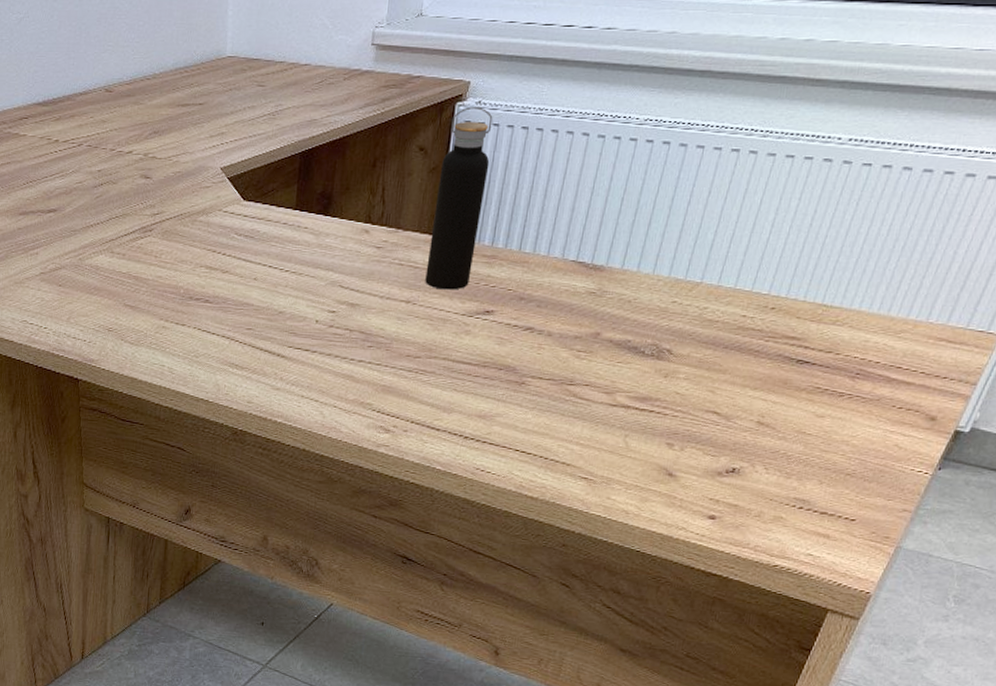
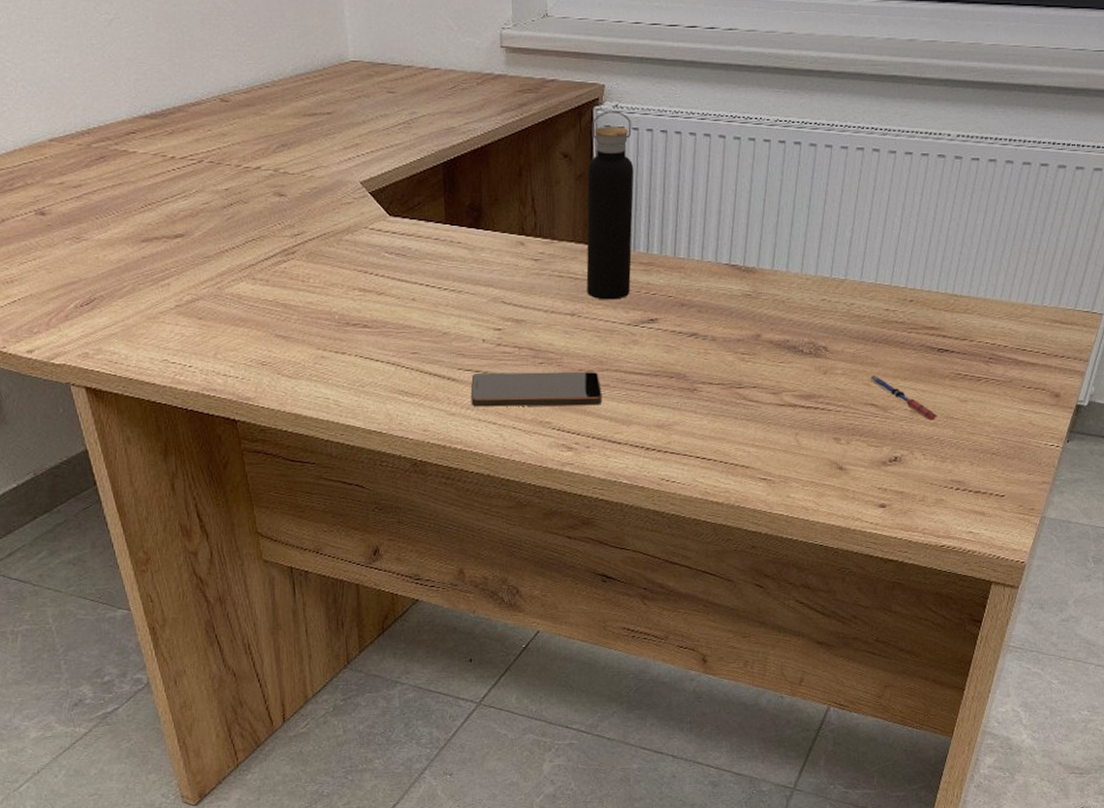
phone: none [296,352,427,391] -> present [470,371,602,407]
pen: none [713,382,787,435] -> present [868,375,937,421]

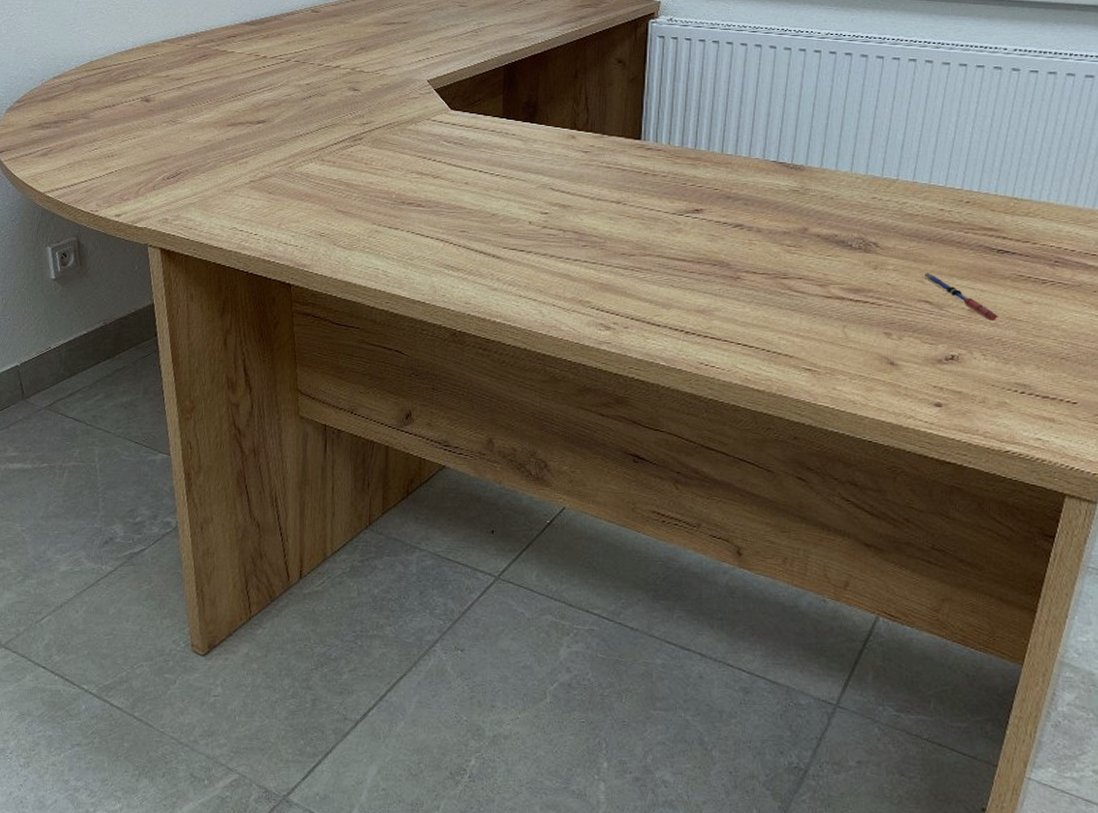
phone: present [470,371,602,407] -> none [513,253,643,288]
water bottle: present [586,111,634,300] -> none [633,24,685,190]

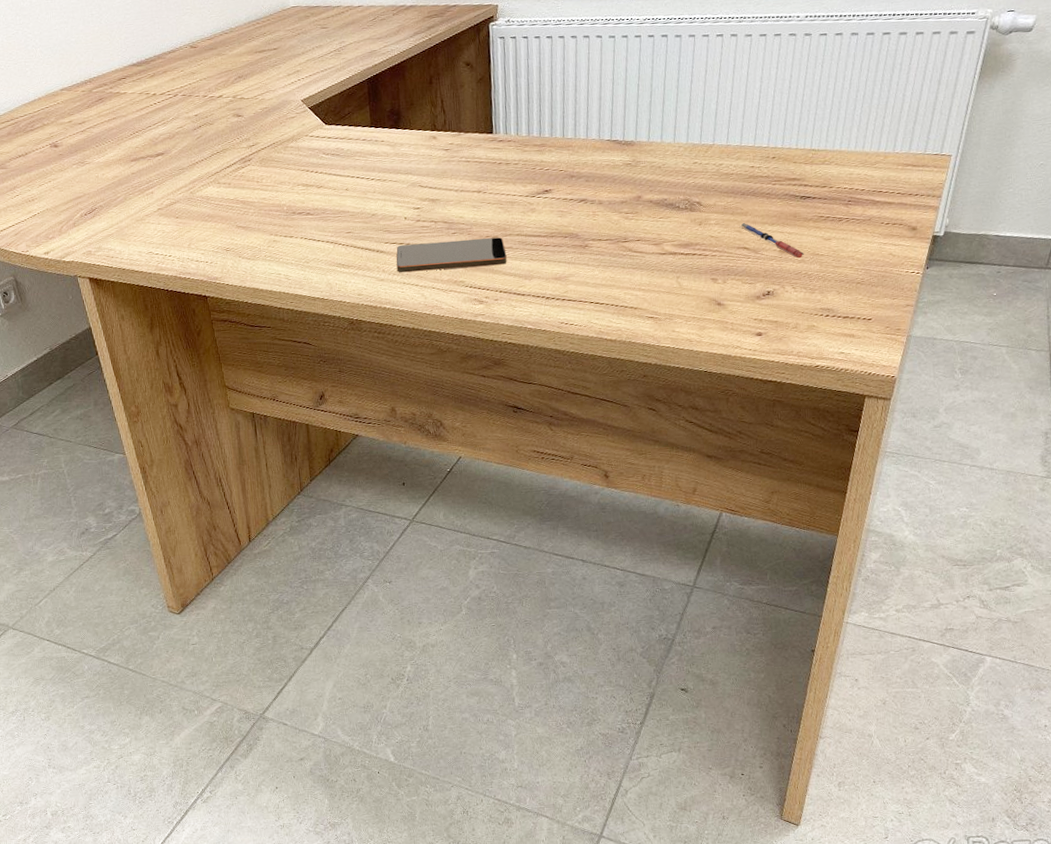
phone: none [513,253,643,288] -> present [396,237,507,273]

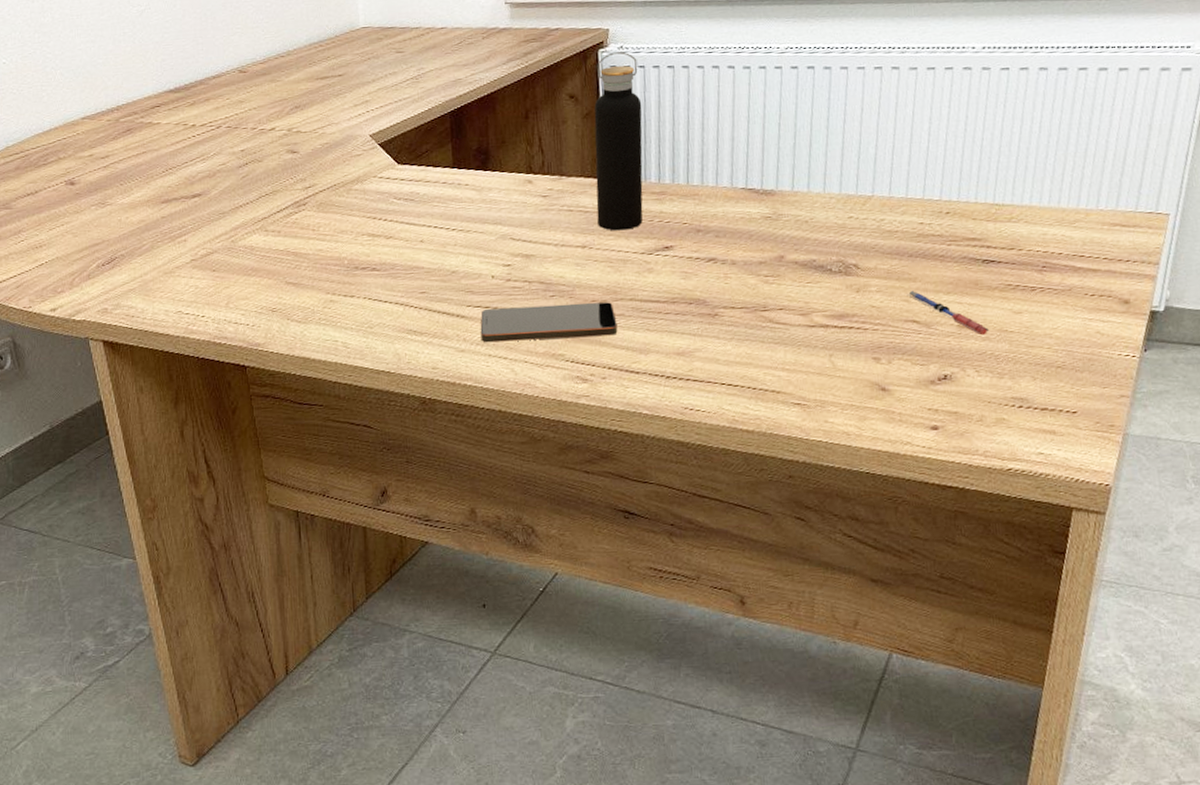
water bottle: none [486,24,527,178] -> present [594,52,643,231]

